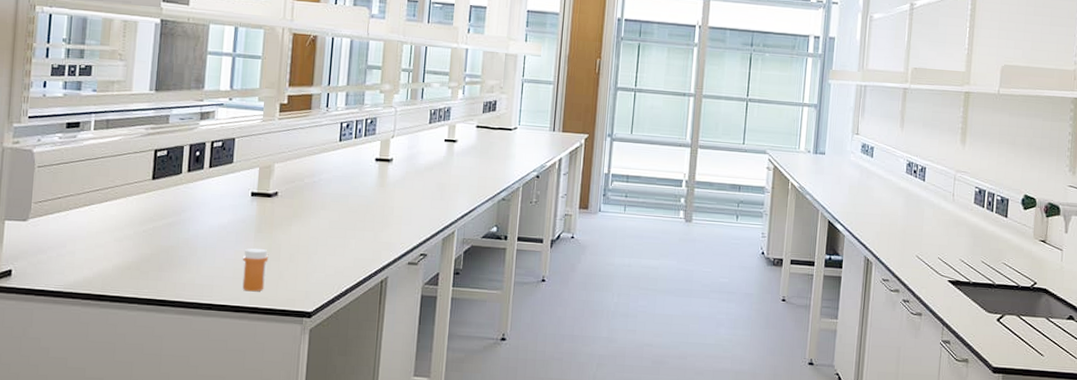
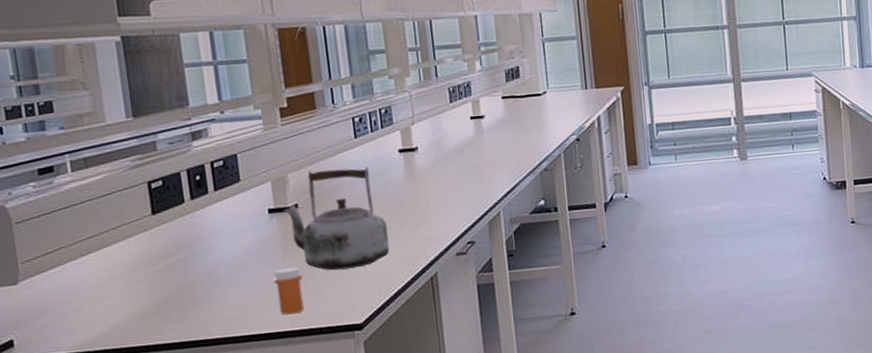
kettle: none [265,163,352,260] -> present [284,167,390,271]

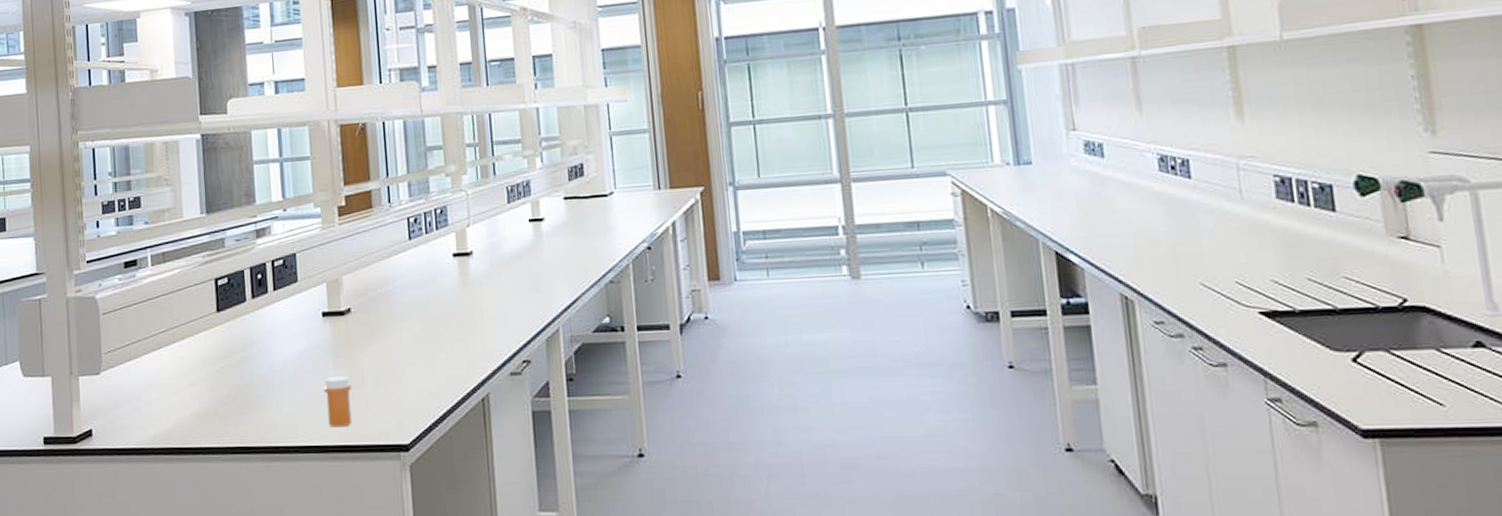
kettle: present [284,167,390,271] -> none [337,271,440,383]

